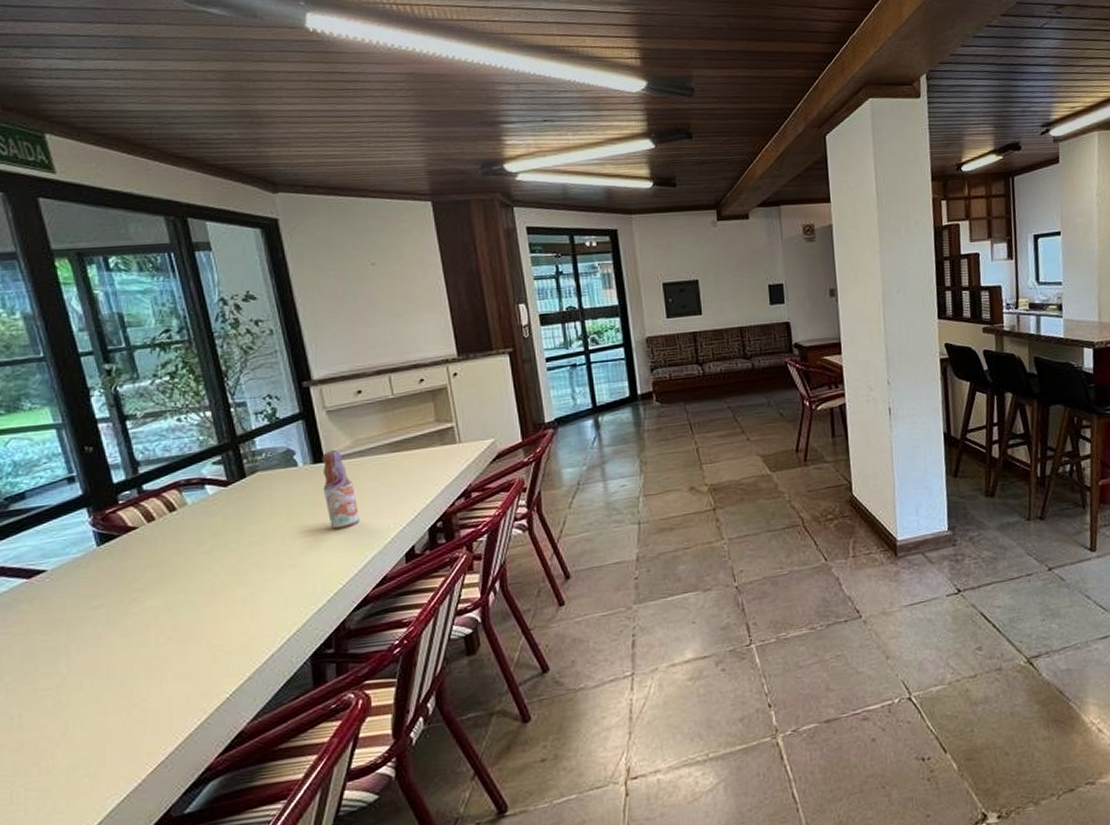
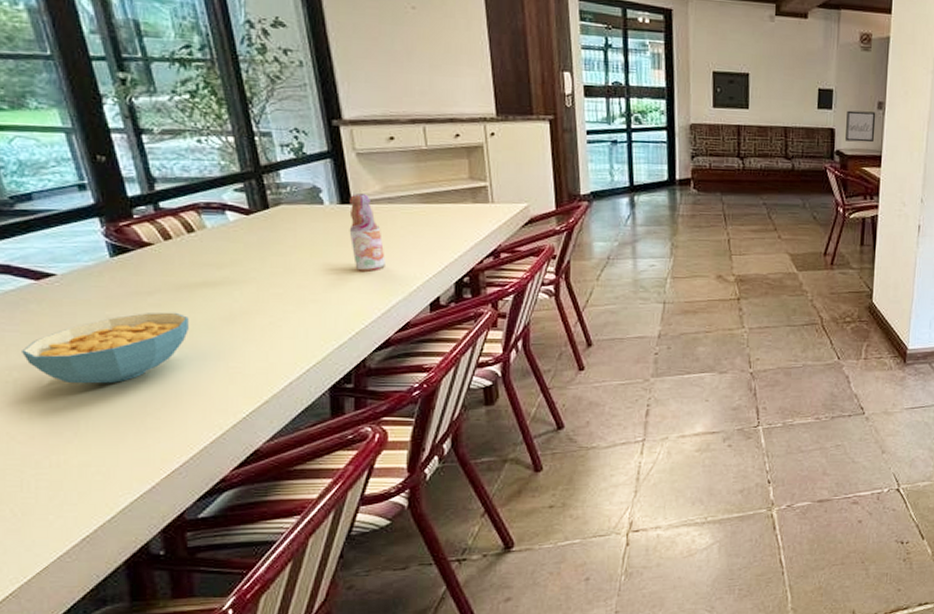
cereal bowl: none [13,594,172,682] -> present [22,312,189,384]
wall art: none [800,300,831,333] -> present [845,110,876,143]

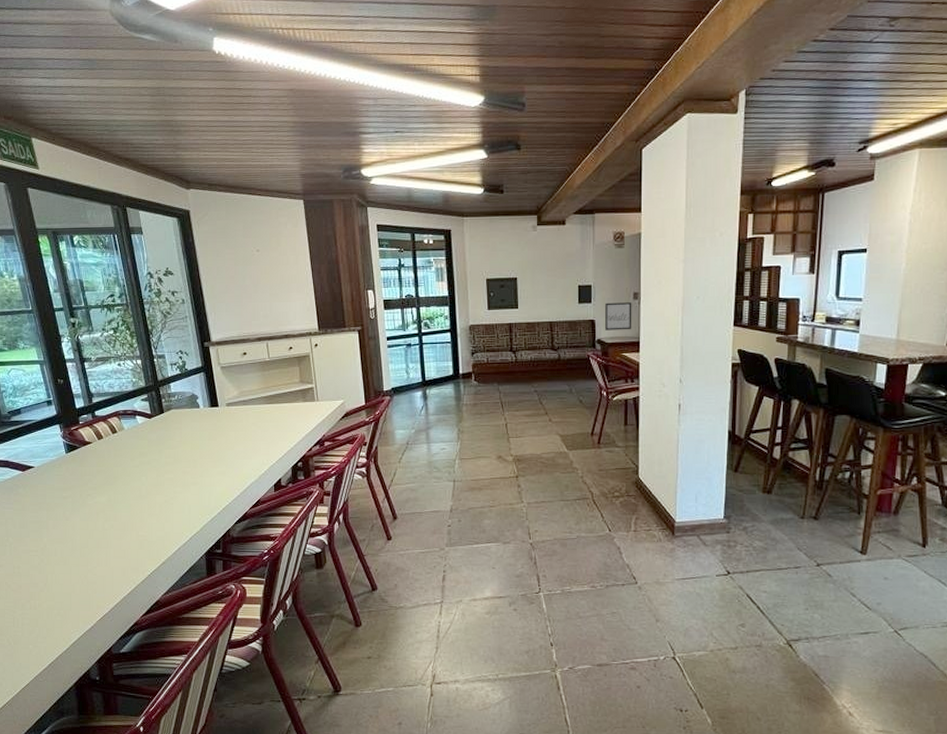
cereal bowl: present [22,312,189,384] -> none [14,493,113,548]
bottle: present [349,194,385,272] -> none [217,398,242,460]

